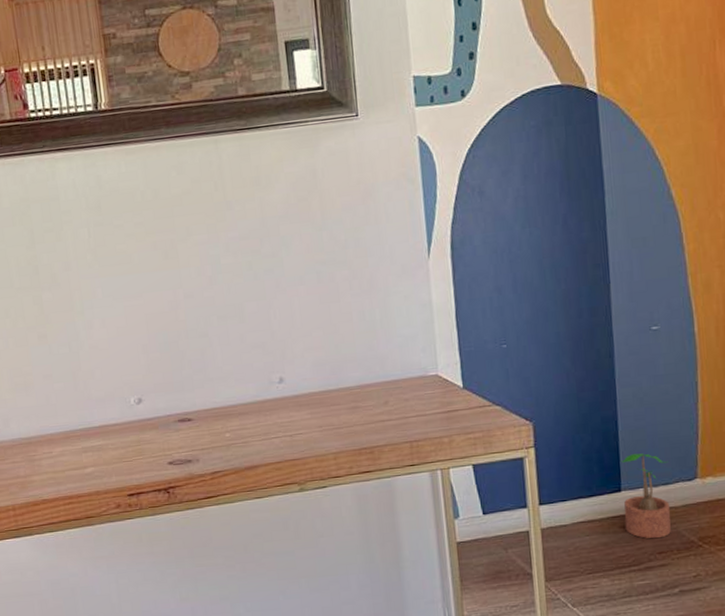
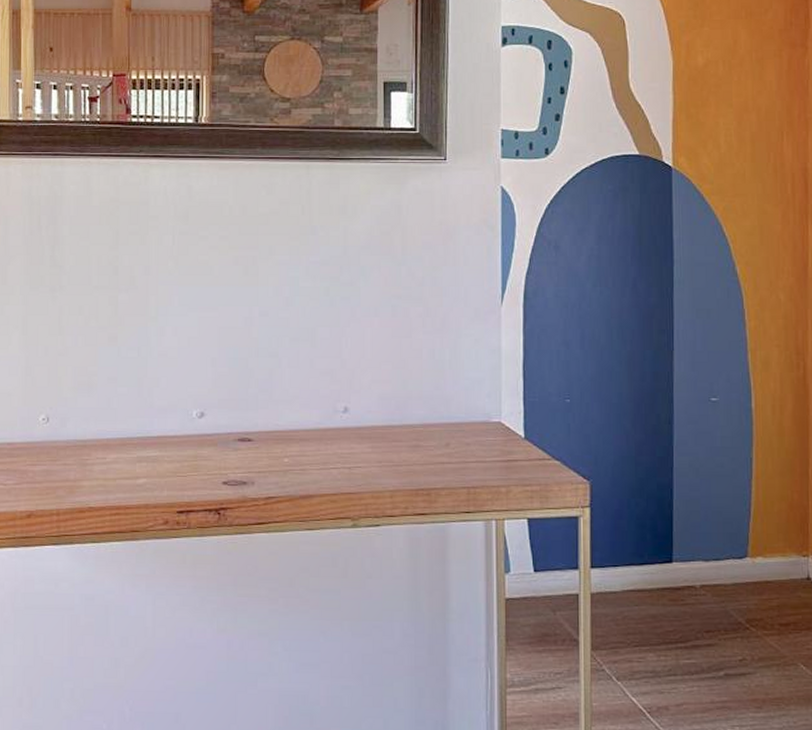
potted plant: present [619,453,671,539] -> none [673,525,720,616]

